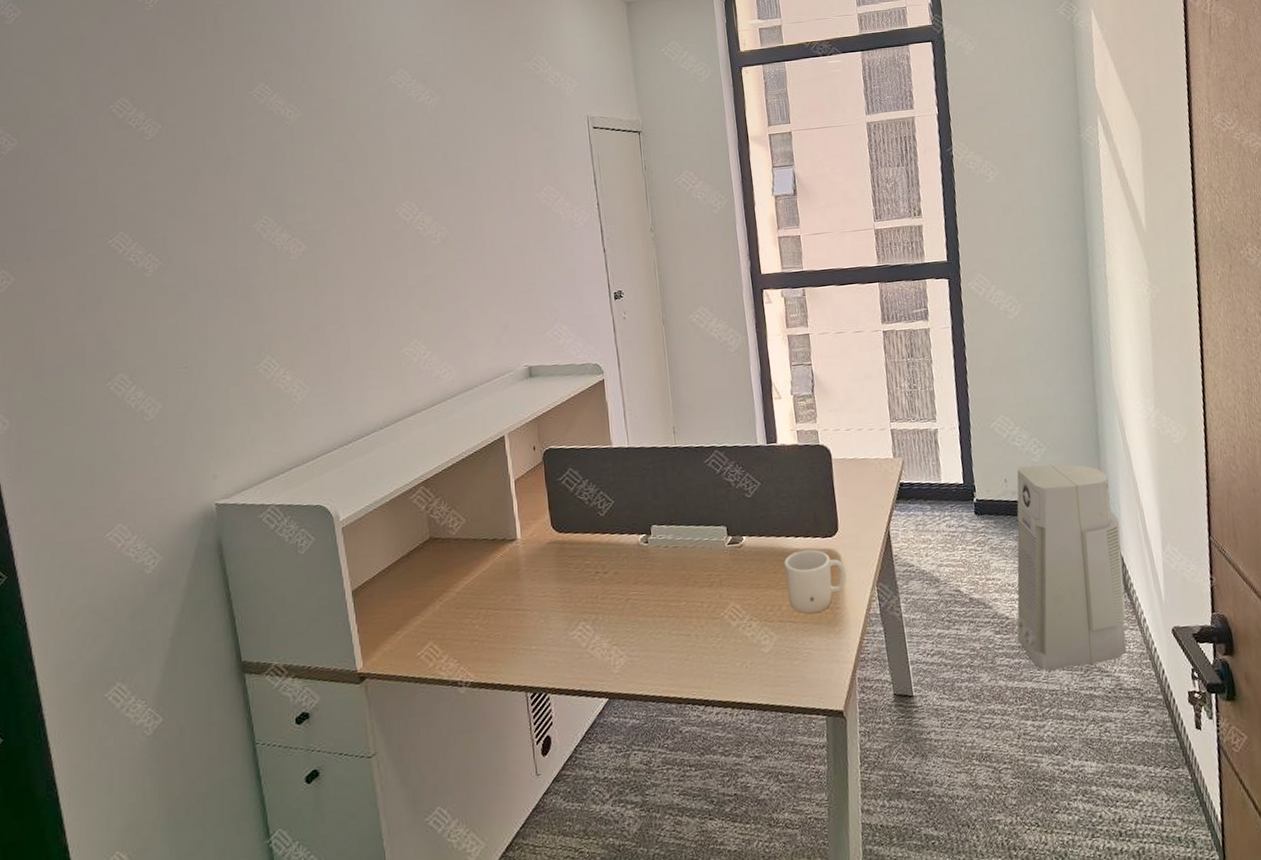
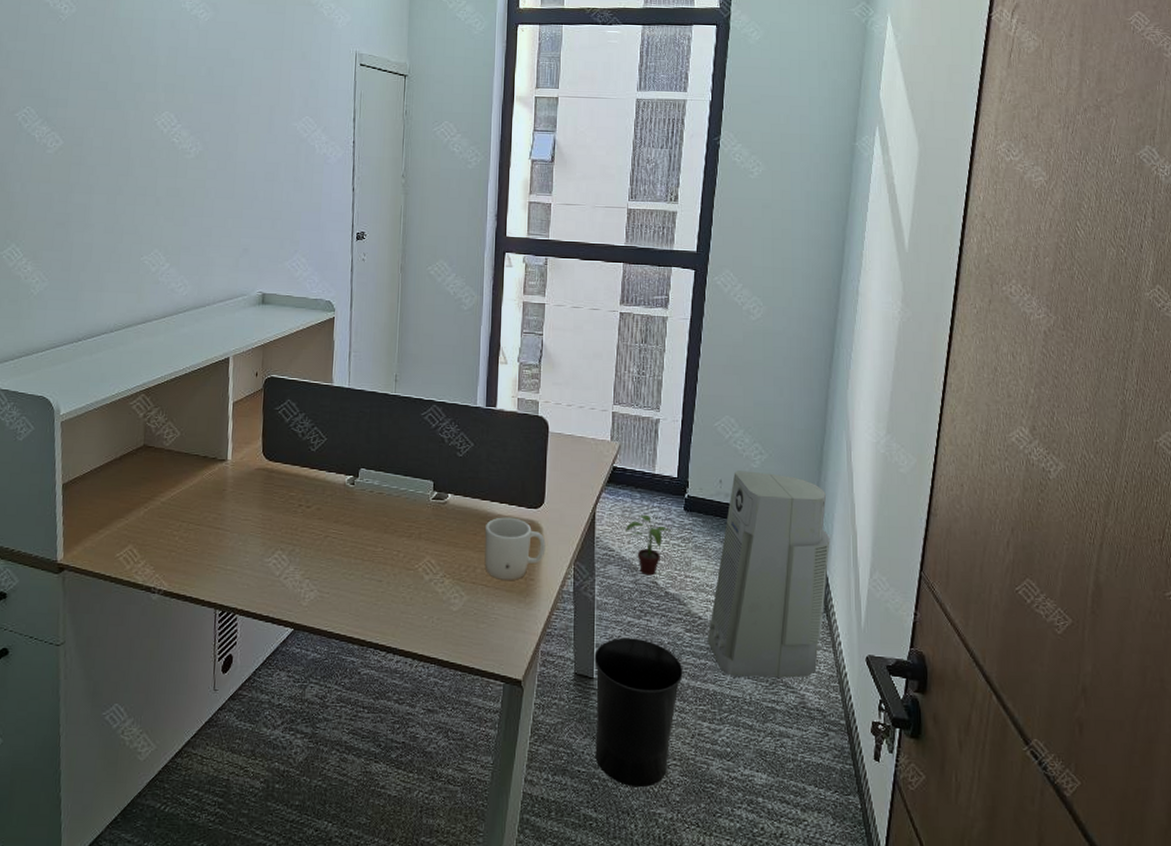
waste bin: none [910,648,1000,798] -> present [594,637,683,788]
potted plant: none [921,525,967,585] -> present [626,514,672,576]

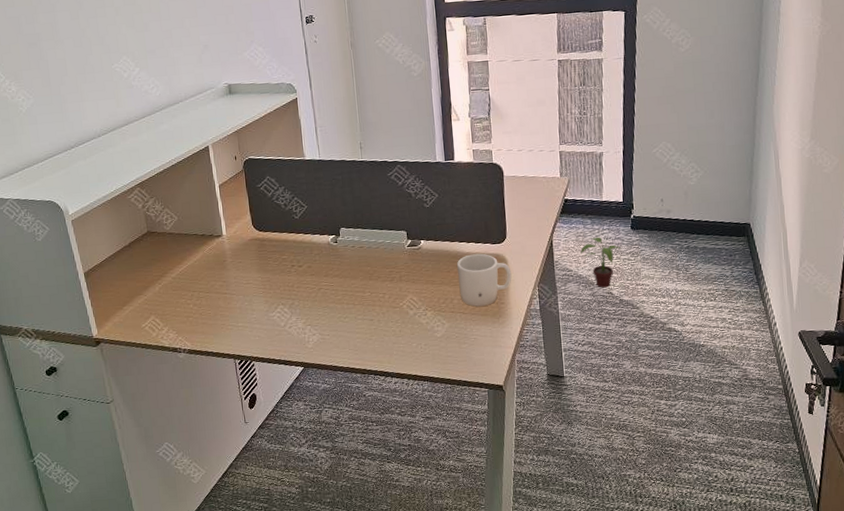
waste bin: present [594,637,683,788] -> none [563,340,641,457]
air purifier: present [708,470,830,678] -> none [659,187,763,361]

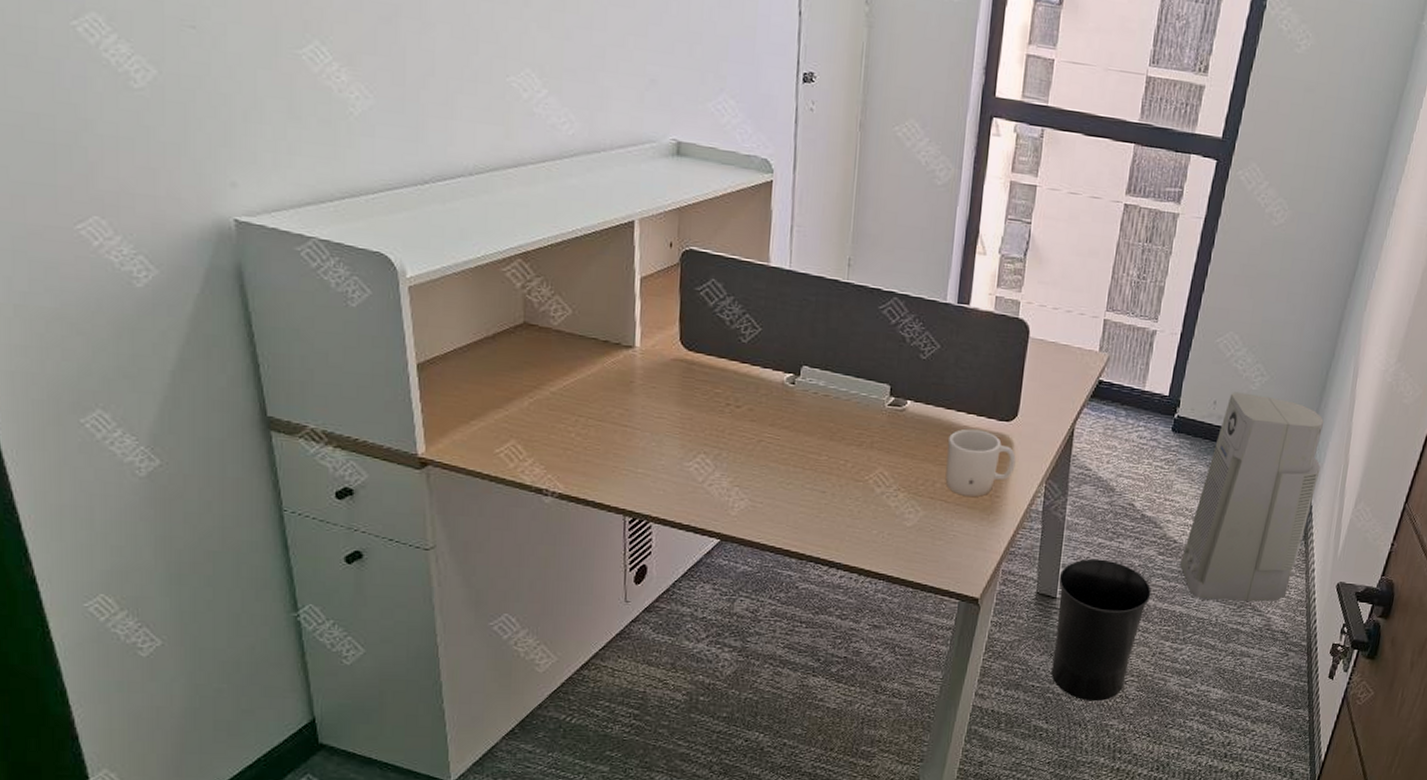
waste bin: none [563,340,641,457] -> present [1051,558,1152,702]
potted plant: present [581,237,622,288] -> none [1106,433,1156,498]
air purifier: none [659,187,763,361] -> present [1180,392,1324,602]

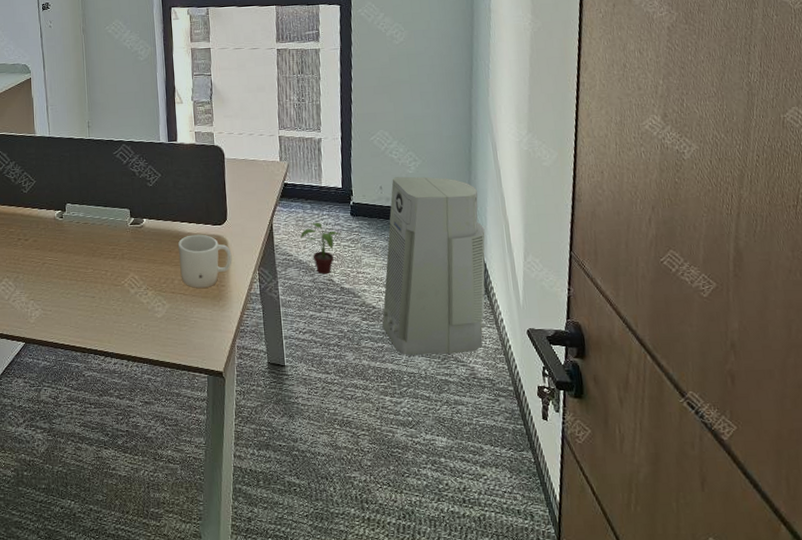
waste bin: present [1051,558,1152,702] -> none [283,328,364,456]
potted plant: none [1106,433,1156,498] -> present [300,222,342,275]

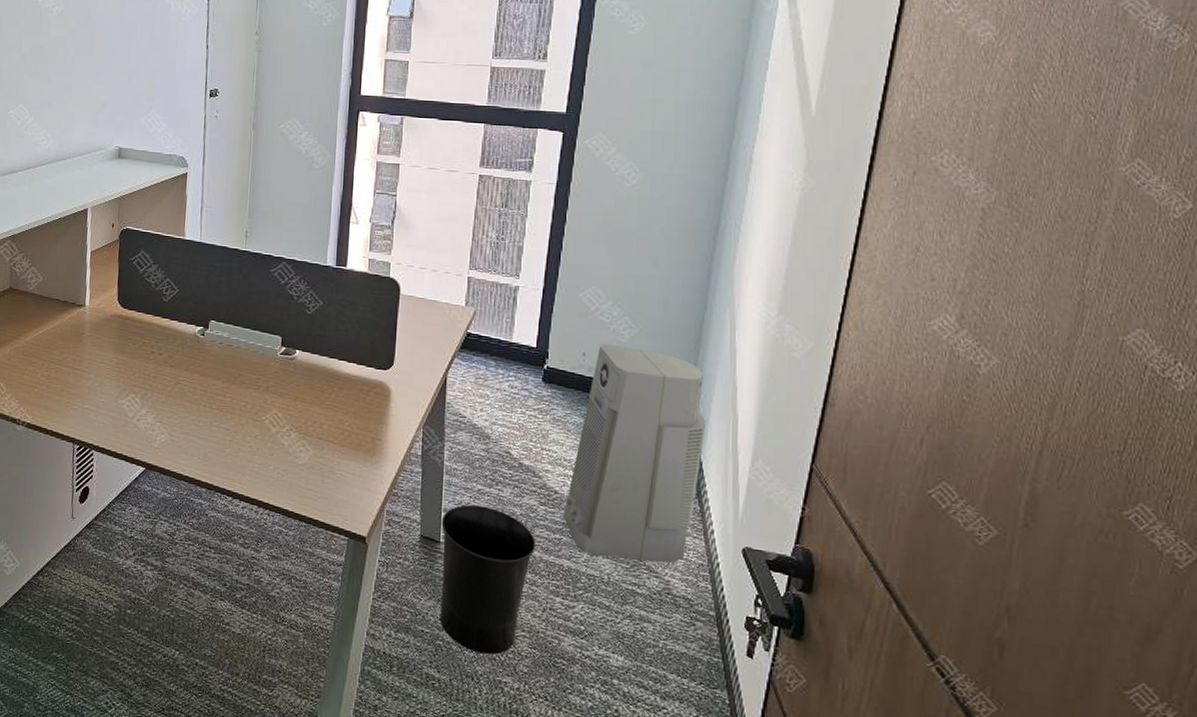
mug: present [177,234,232,288] -> none [331,376,394,439]
waste bin: none [283,328,364,456] -> present [439,504,536,655]
potted plant: present [300,222,342,275] -> none [478,383,528,445]

